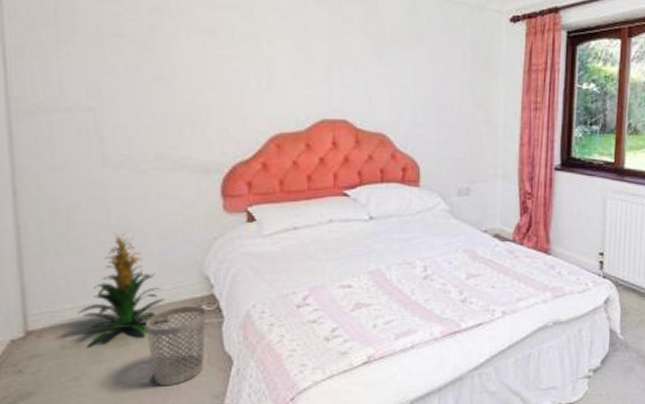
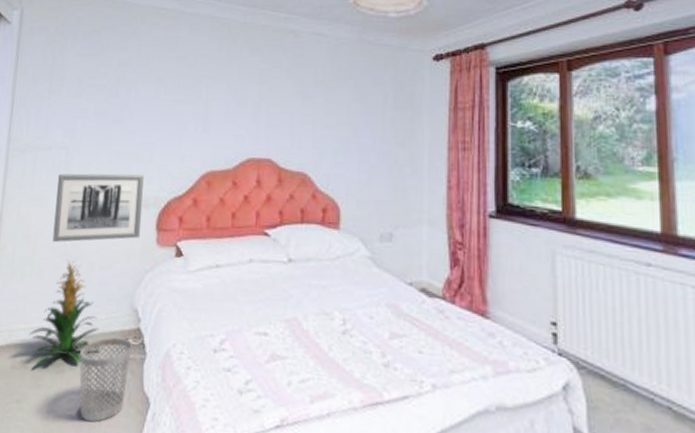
wall art: none [86,138,203,216] -> present [52,173,144,243]

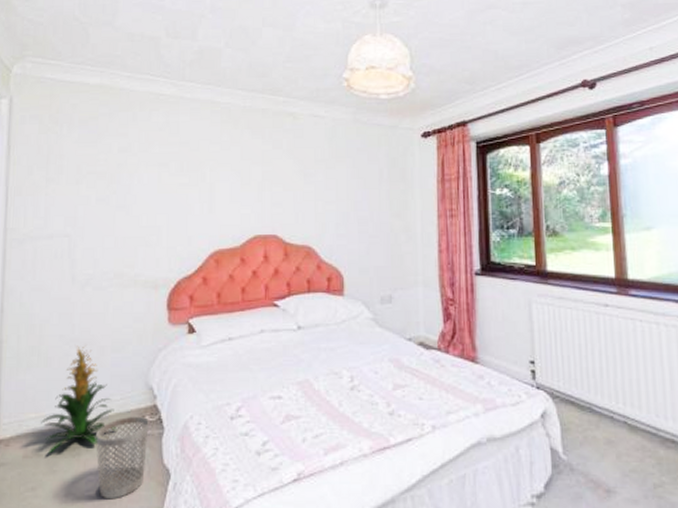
wall art: present [52,173,144,243] -> none [59,258,152,330]

